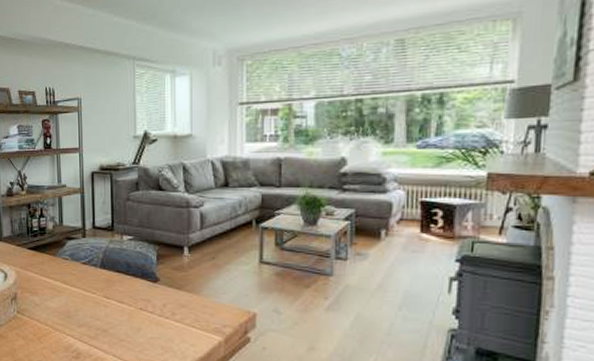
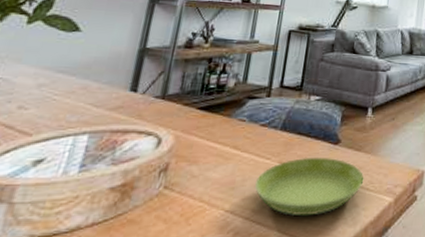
saucer: none [86,293,189,346] -> present [254,157,364,217]

